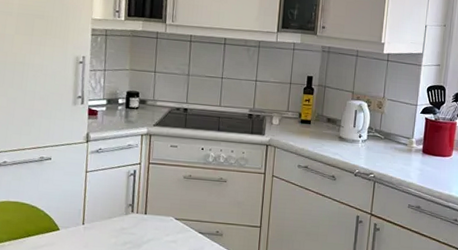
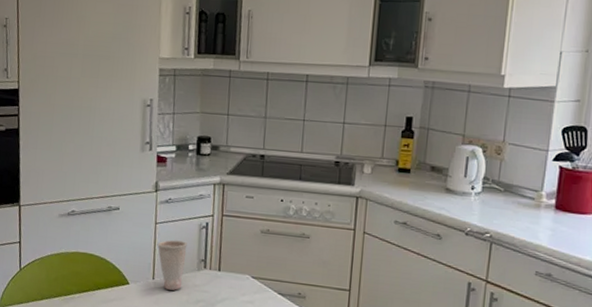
cup: none [87,187,116,234] -> present [157,240,187,291]

